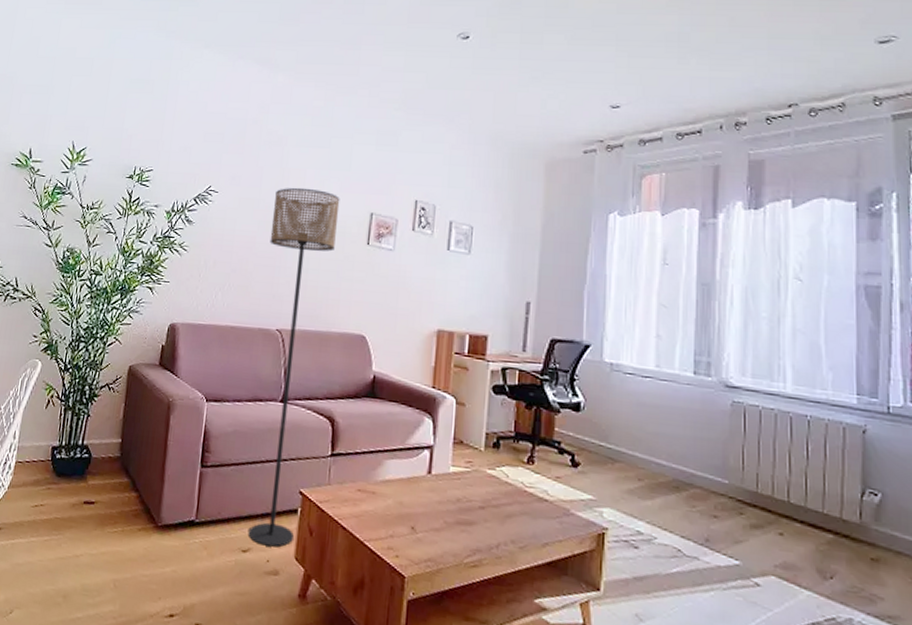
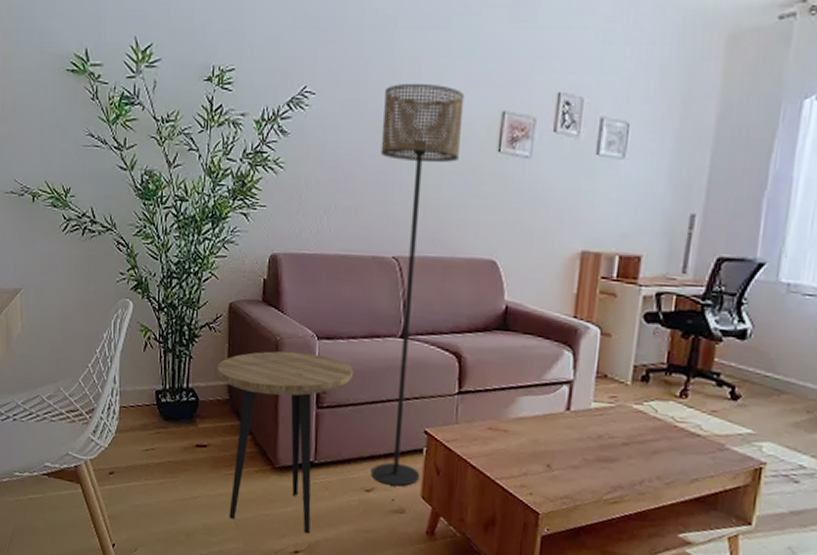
side table: none [108,411,237,597] -> present [216,351,353,534]

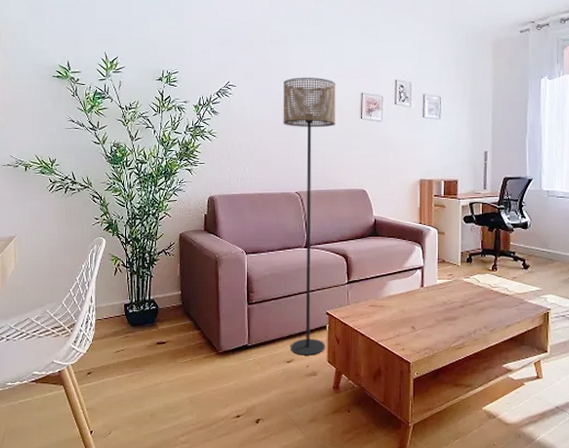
side table: present [216,351,353,534] -> none [171,265,273,401]

